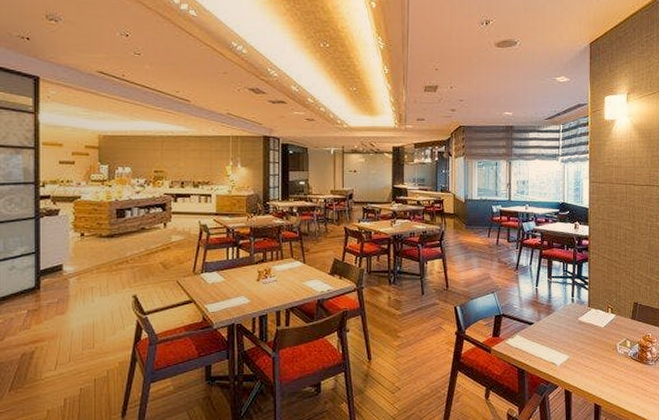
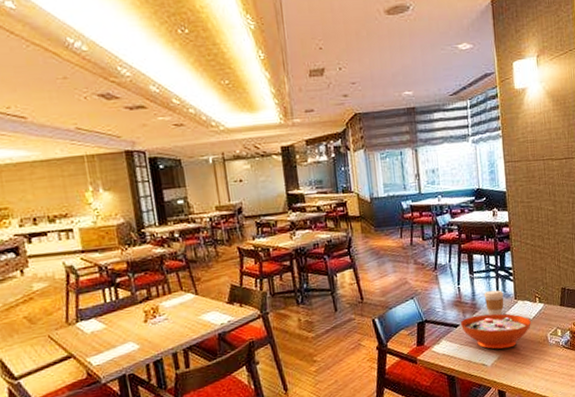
decorative bowl: none [536,317,602,352] -> present [461,313,531,349]
coffee cup: none [559,296,578,319] -> present [484,290,504,316]

